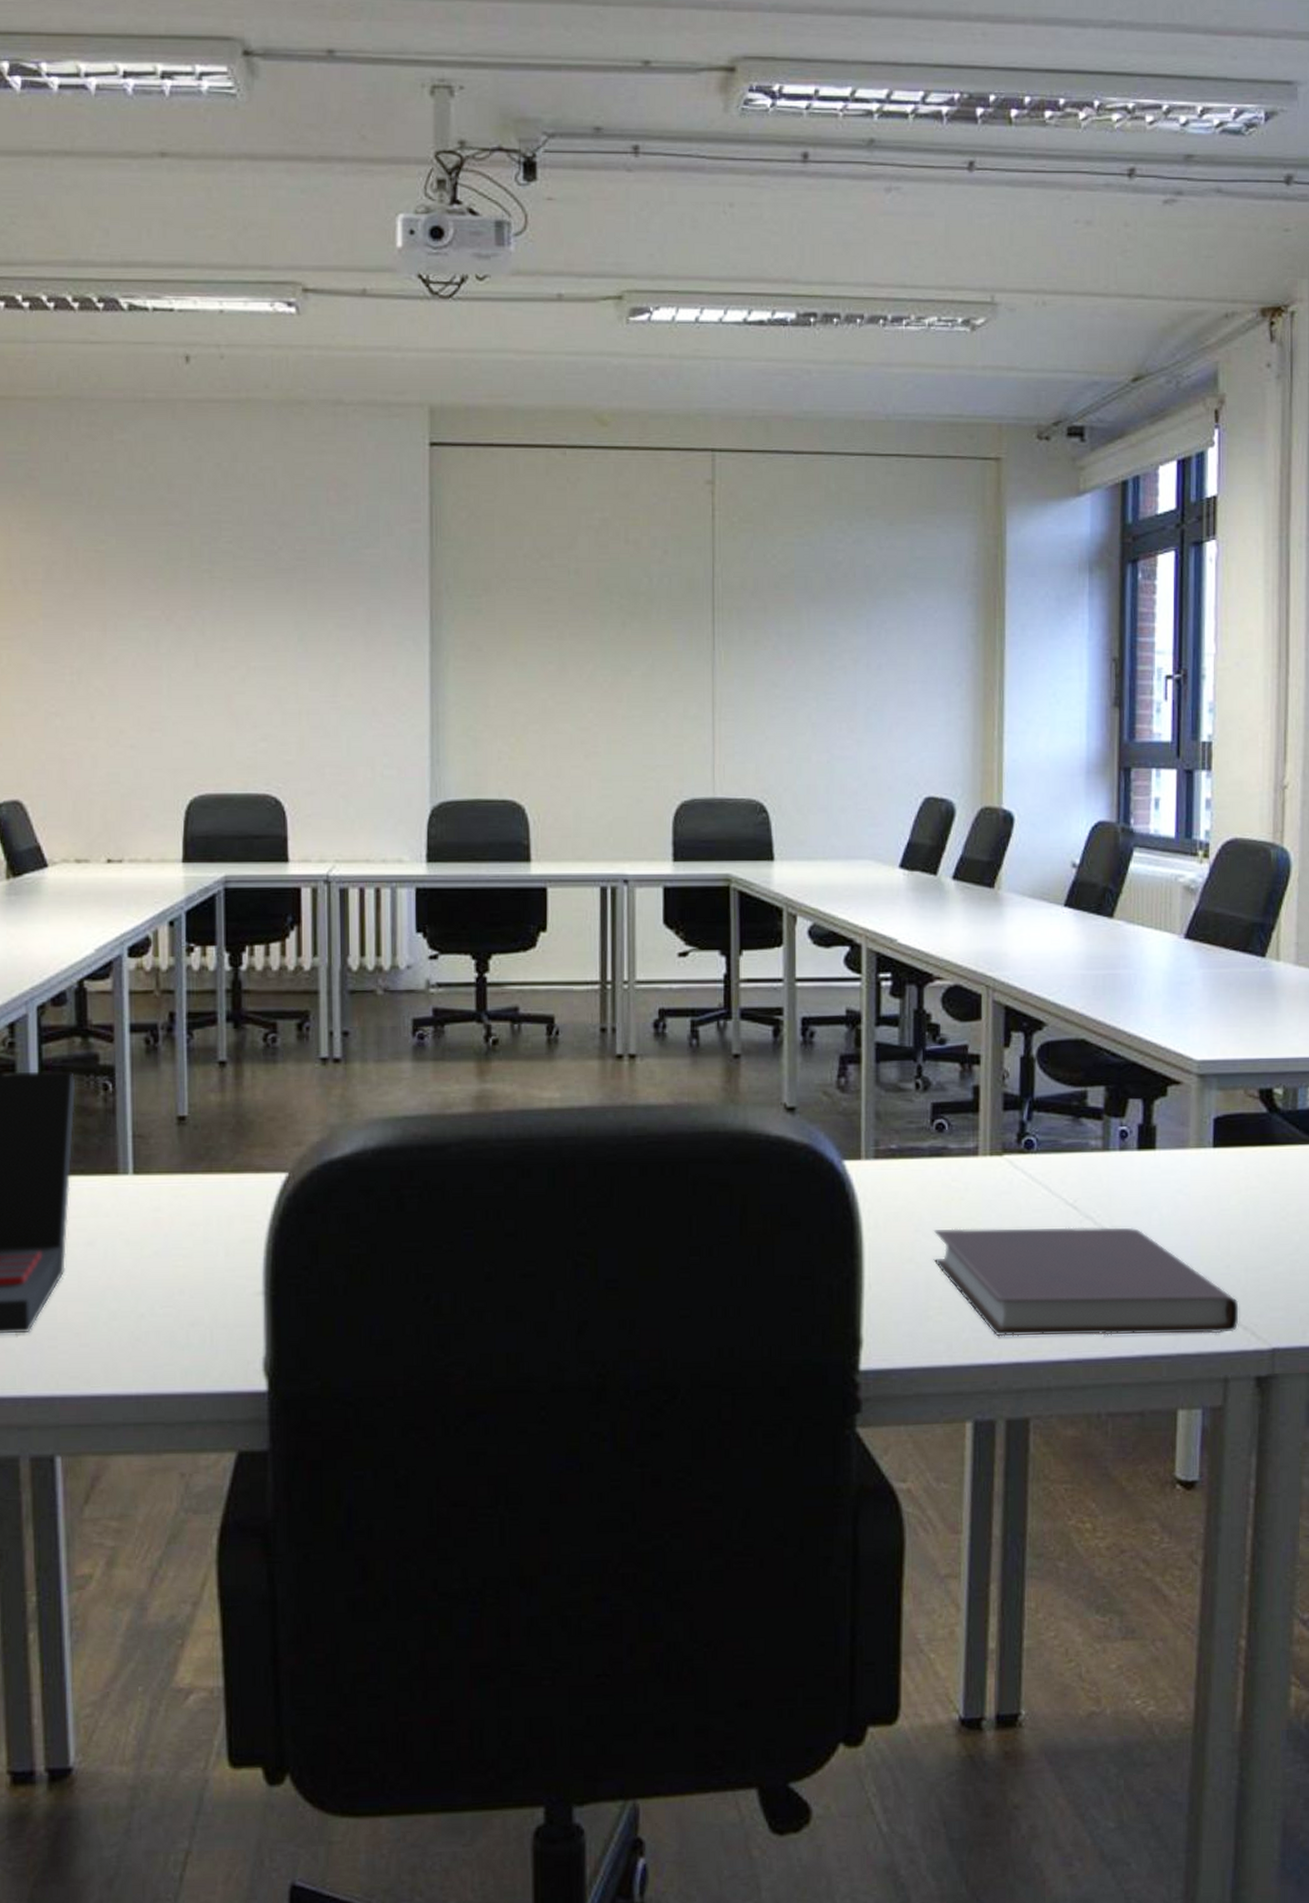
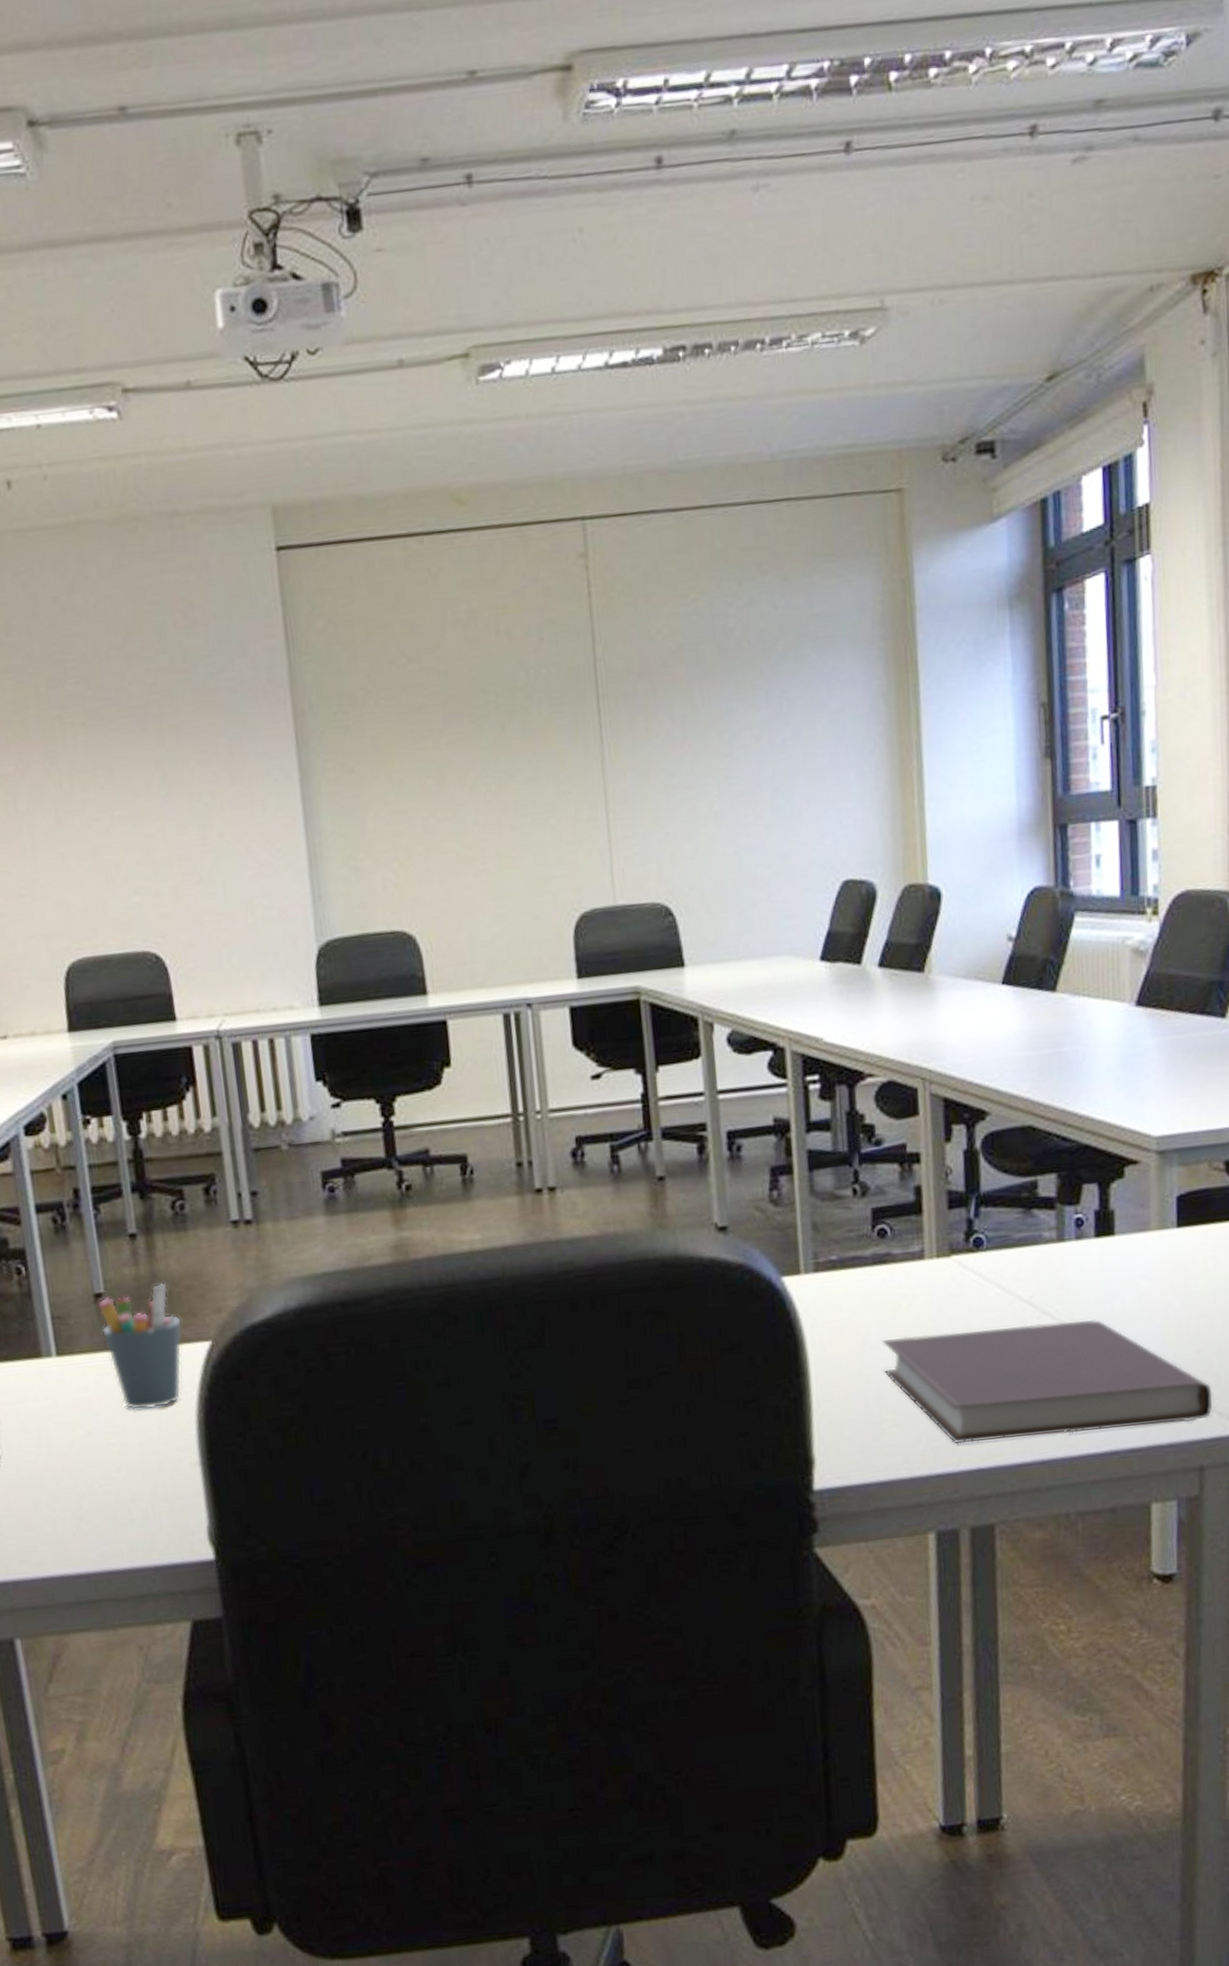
pen holder: none [179,1111,262,1235] -> present [96,1283,183,1411]

